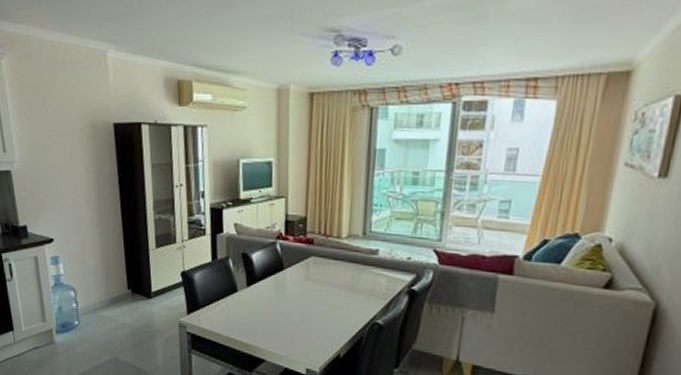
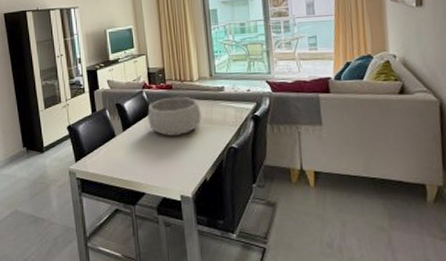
decorative bowl: none [278,253,346,301] -> present [147,96,202,136]

